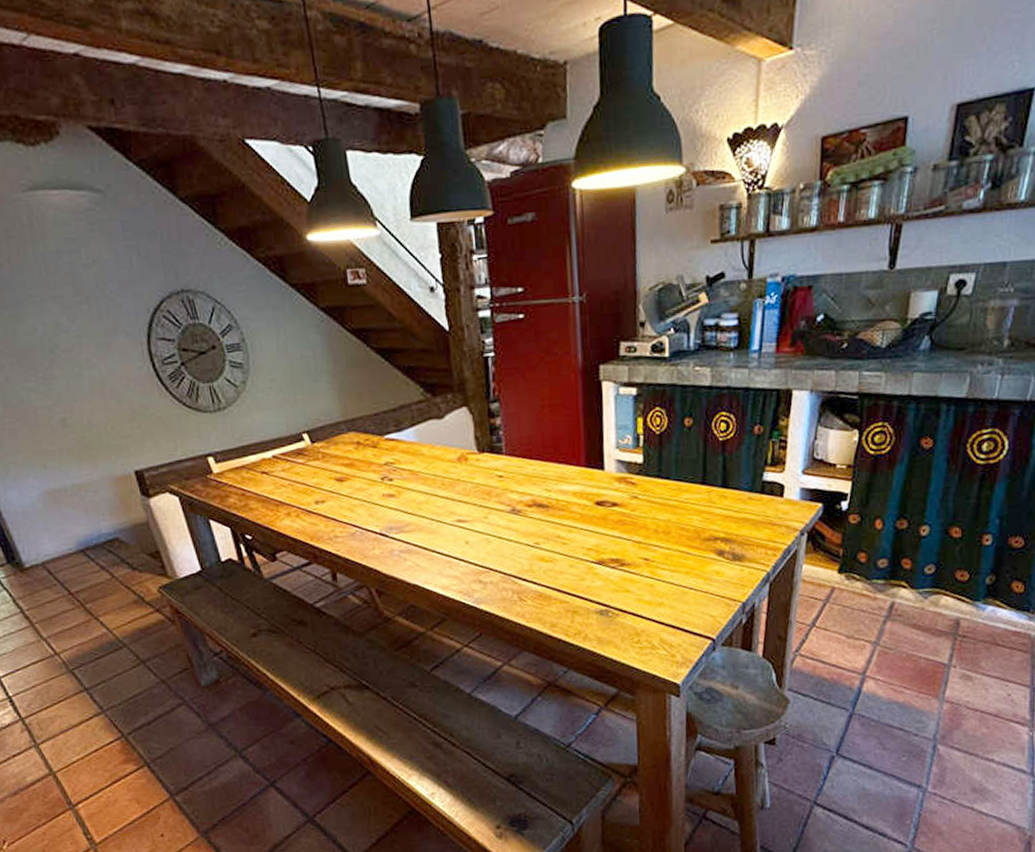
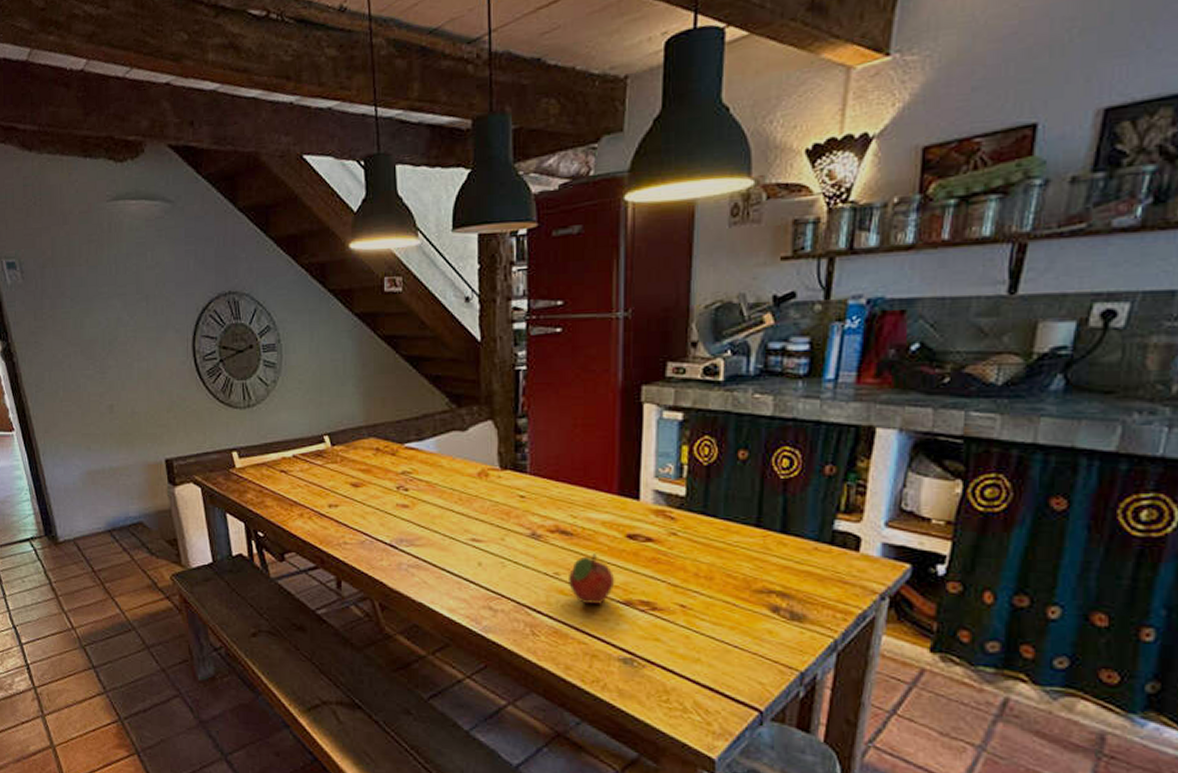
fruit: none [548,521,588,567] -> present [569,553,615,604]

